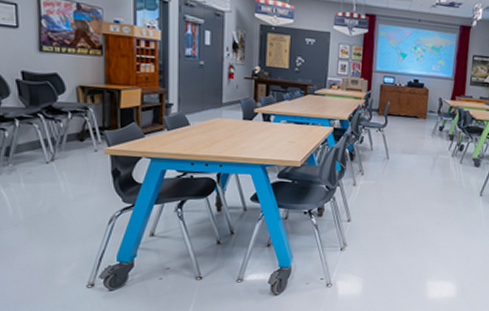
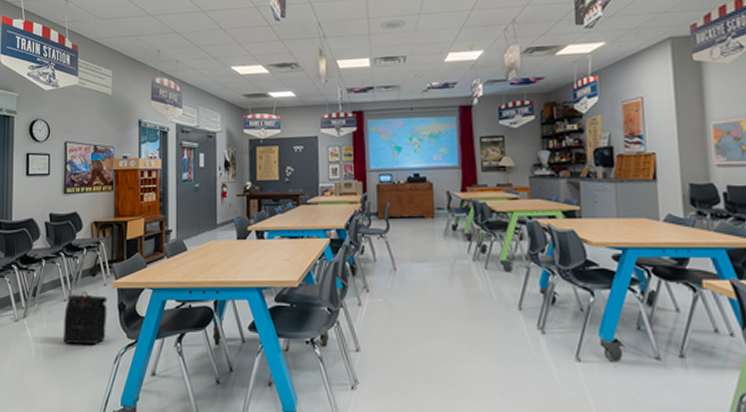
backpack: none [46,155,100,206] -> present [63,291,108,344]

